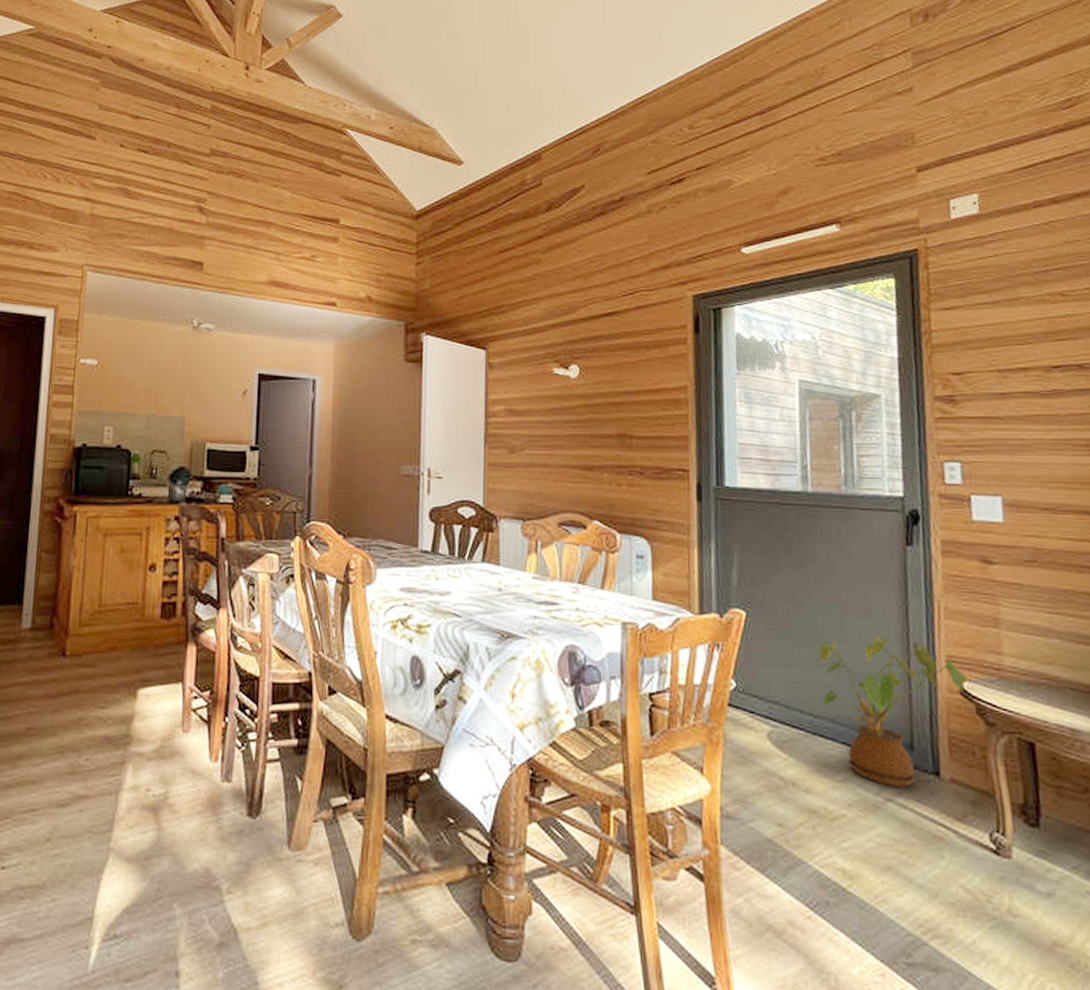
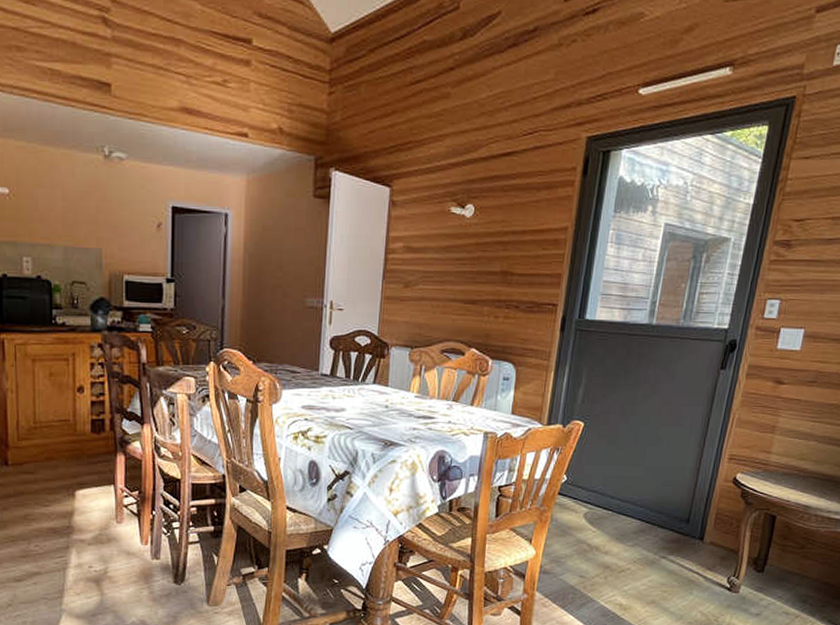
house plant: present [819,636,969,787] -> none [629,441,741,548]

